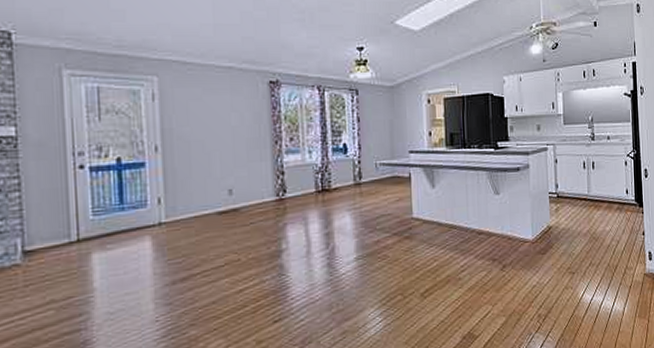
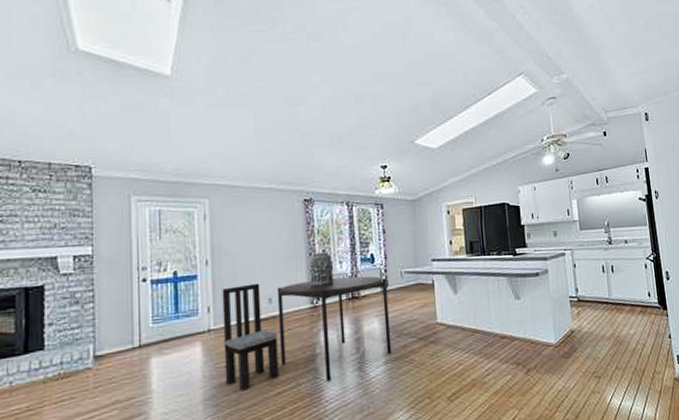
dining chair: none [174,172,240,289] -> present [222,283,279,391]
dining table: none [238,167,364,278] -> present [276,276,392,381]
decorative urn: none [275,140,303,178] -> present [309,252,334,287]

